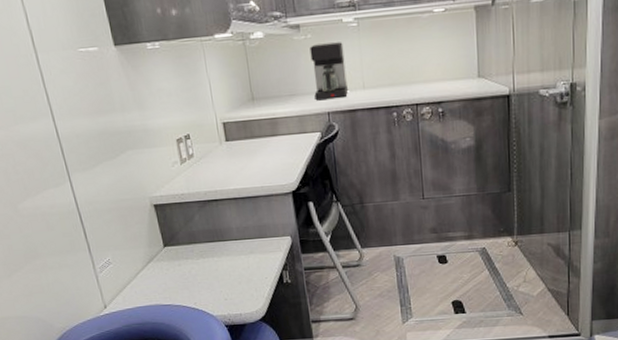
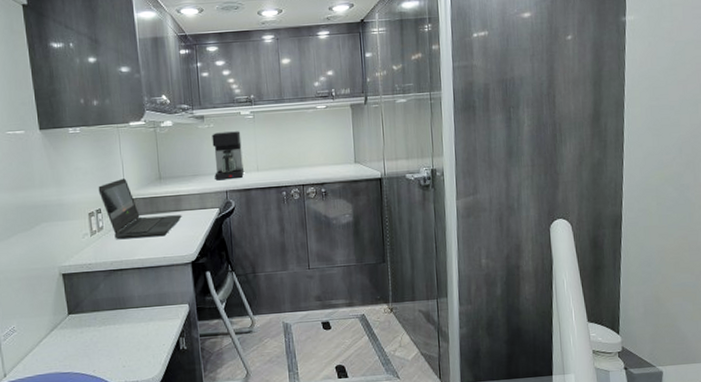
laptop computer: none [184,100,280,167] -> present [98,178,182,239]

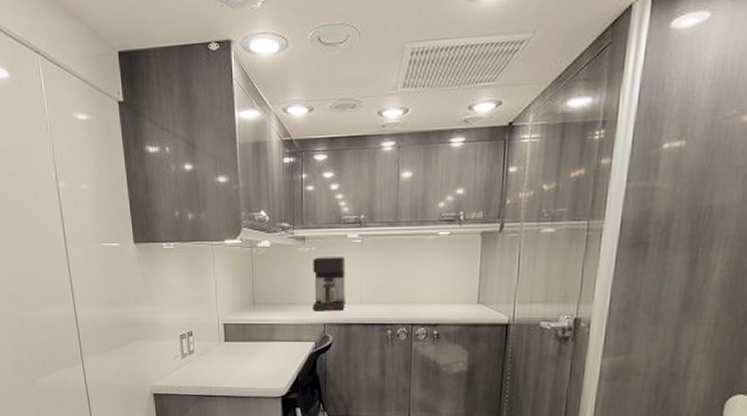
laptop computer: present [98,178,182,239] -> none [190,301,275,367]

